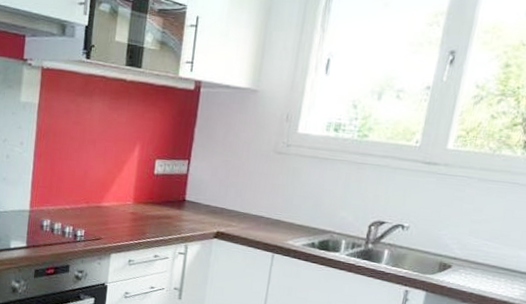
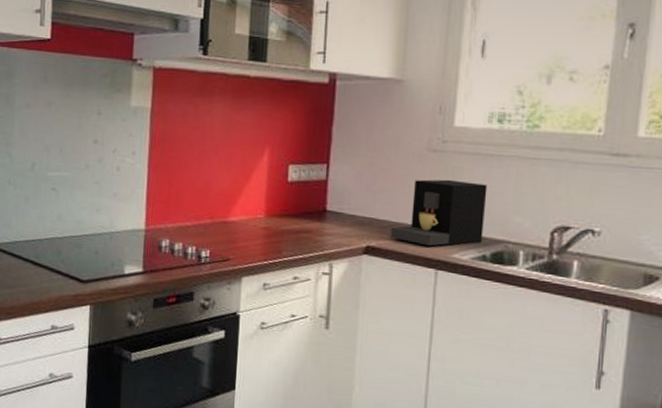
coffee maker: none [237,177,321,234] -> present [390,179,488,247]

